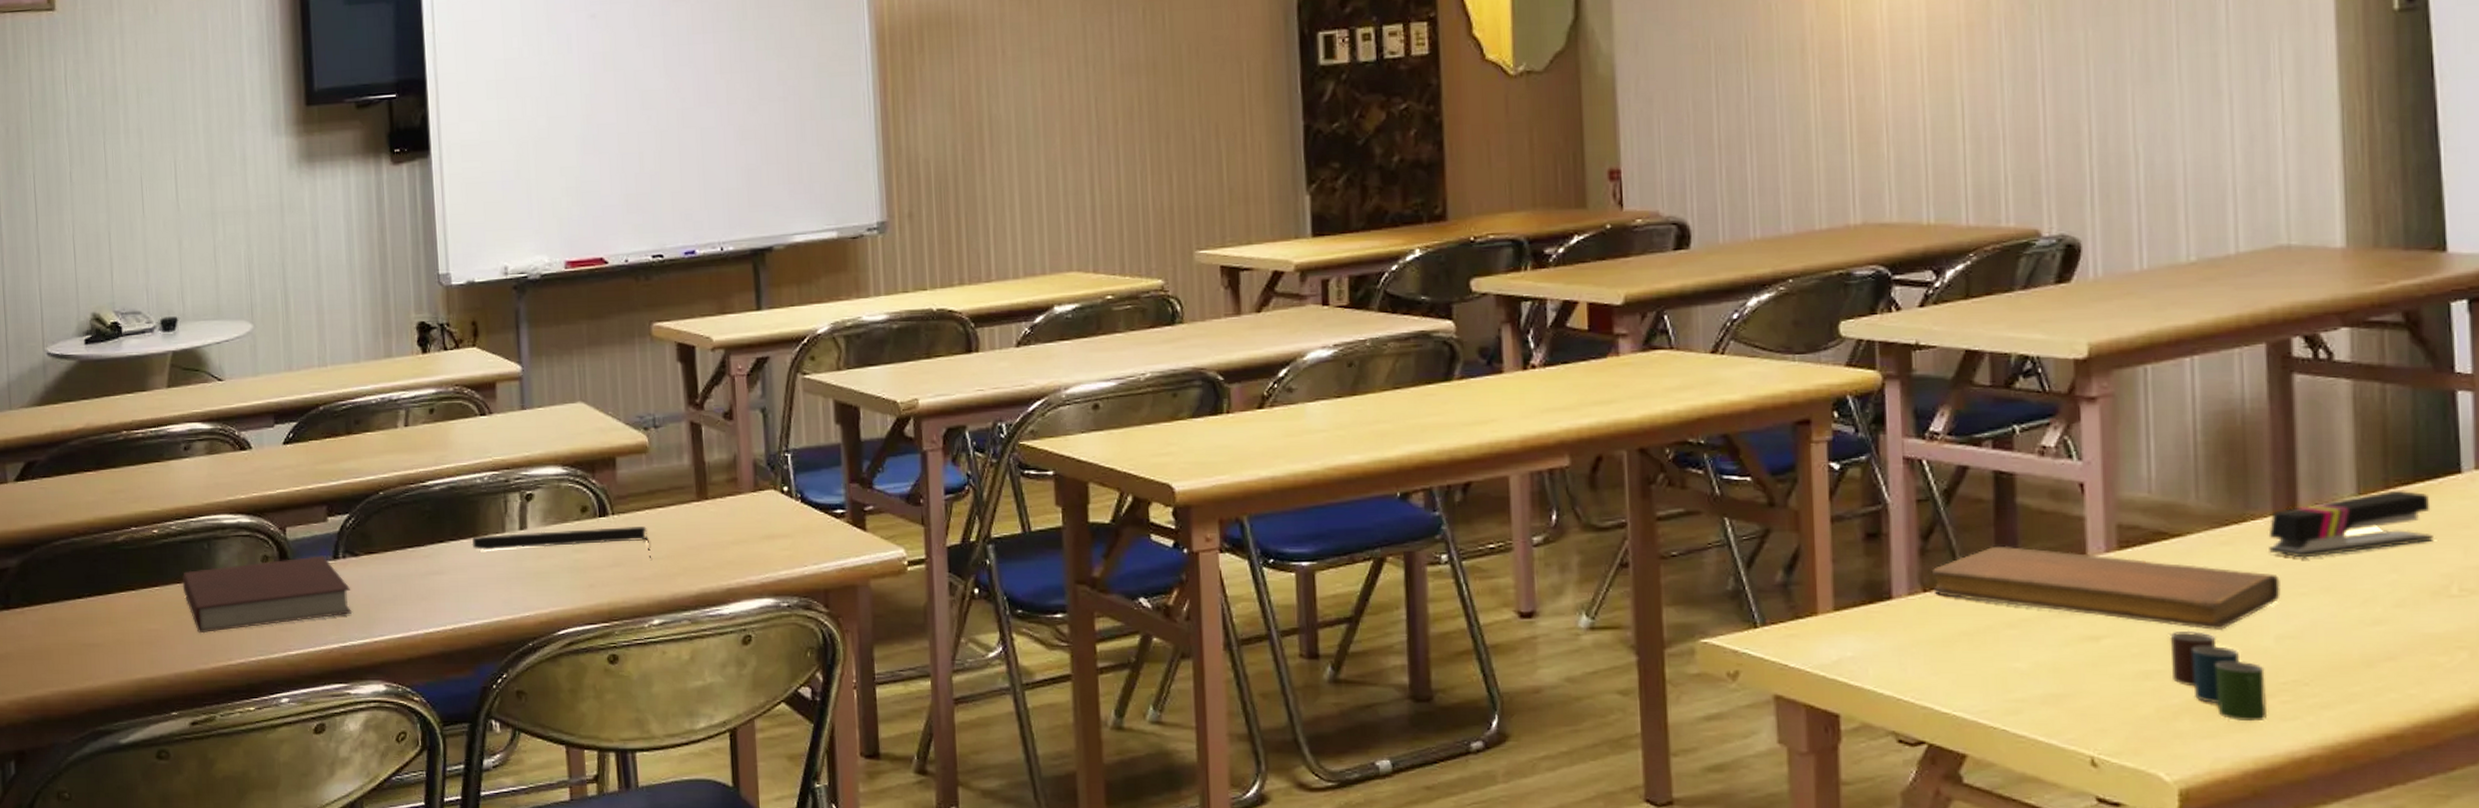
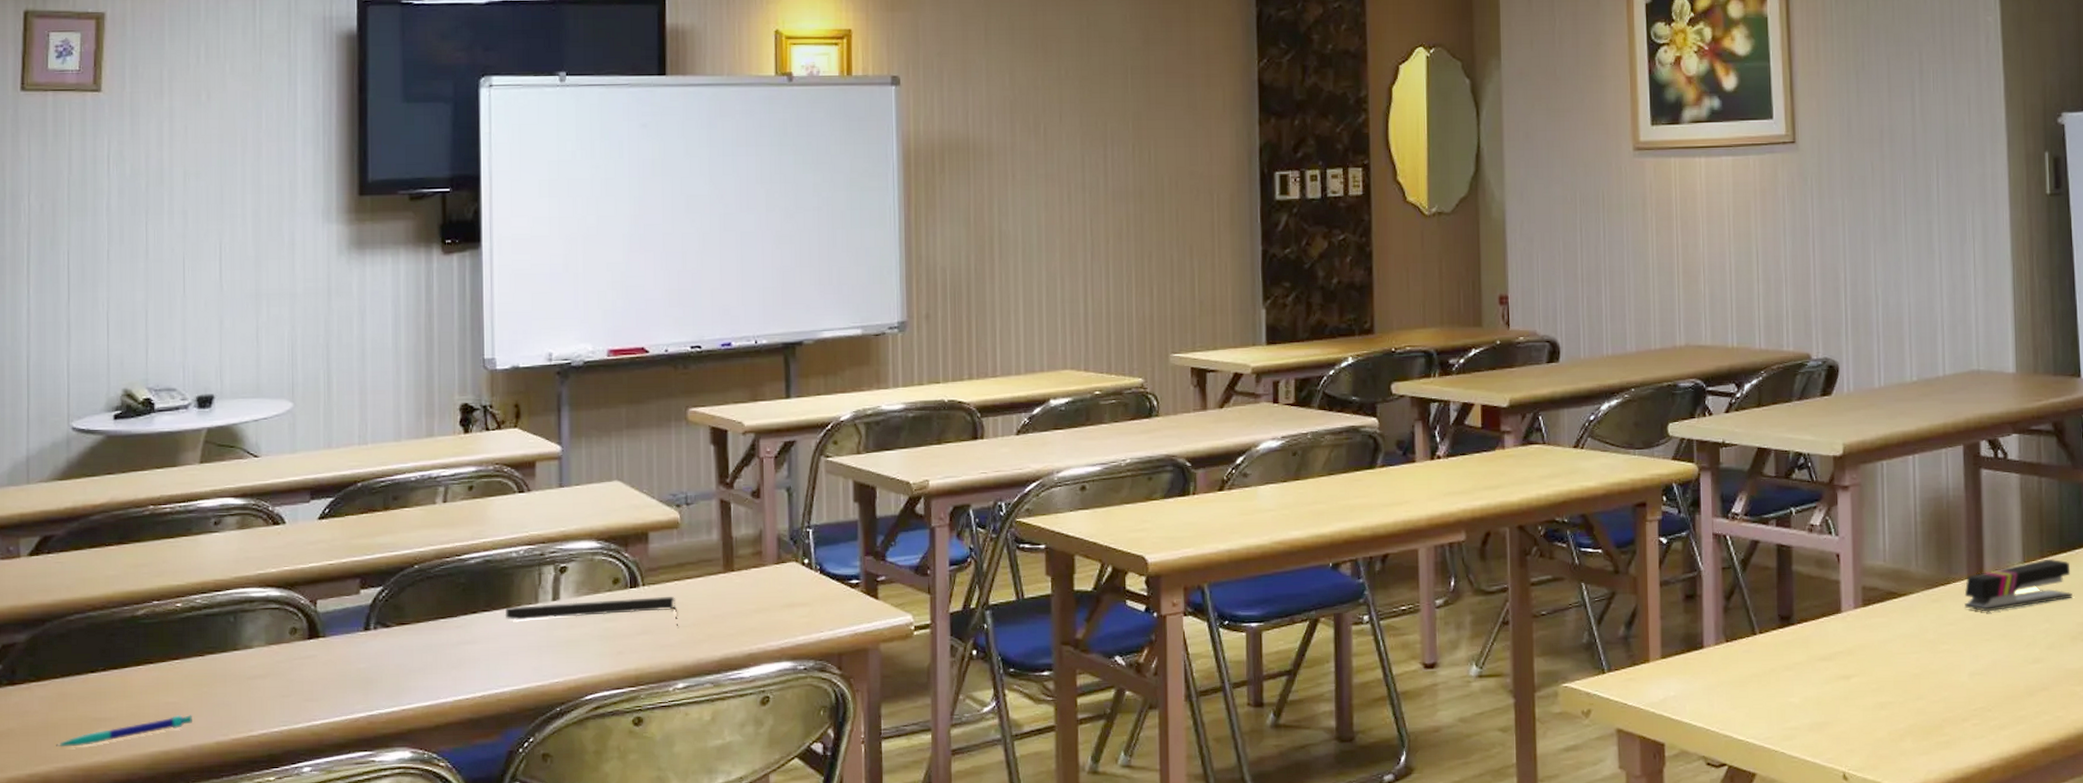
pen: none [50,642,174,672] -> present [56,715,192,747]
notebook: present [182,555,353,634] -> none [204,627,381,706]
notebook: present [1931,545,2281,631] -> none [1732,604,1972,670]
cup: present [2170,630,2268,722] -> none [1898,669,1964,741]

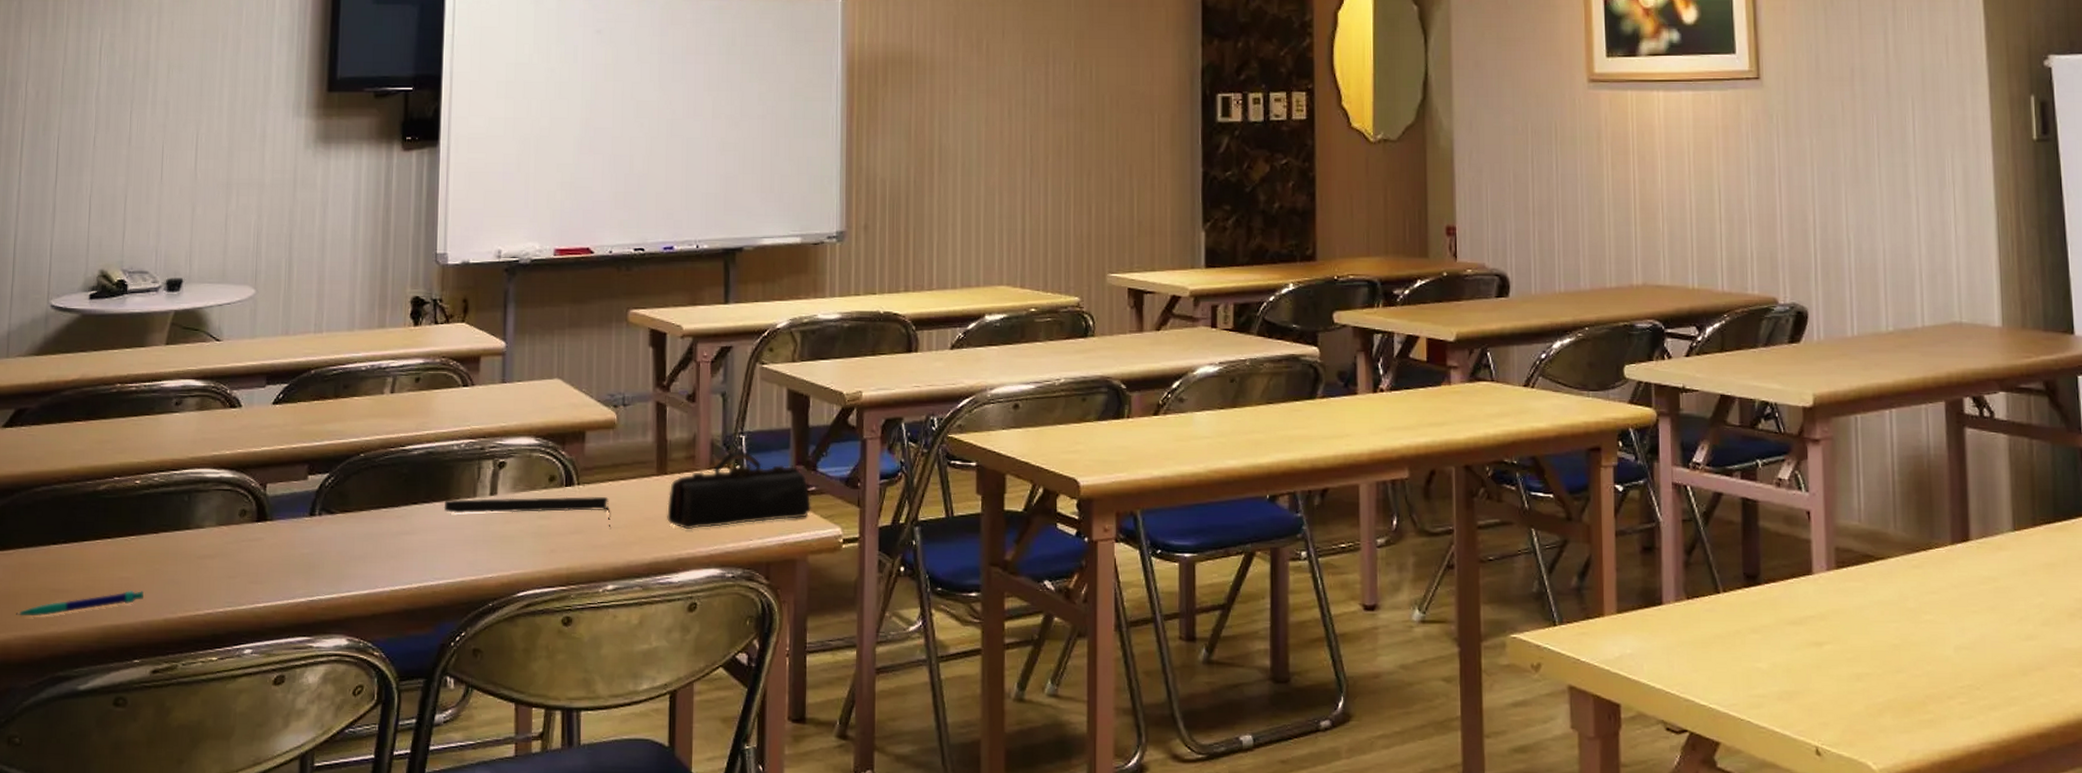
pencil case: none [735,544,881,625] -> present [667,450,811,530]
stapler: present [1964,558,2072,612] -> none [1948,527,2069,582]

